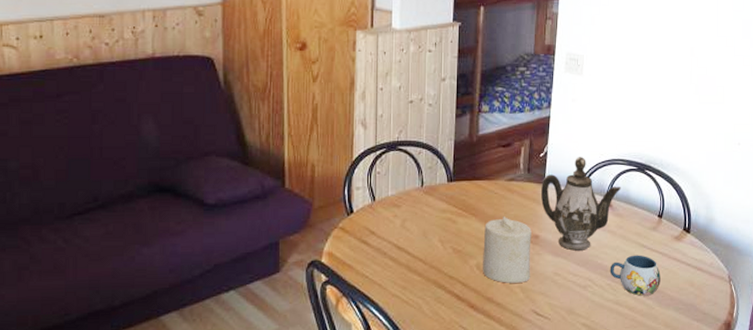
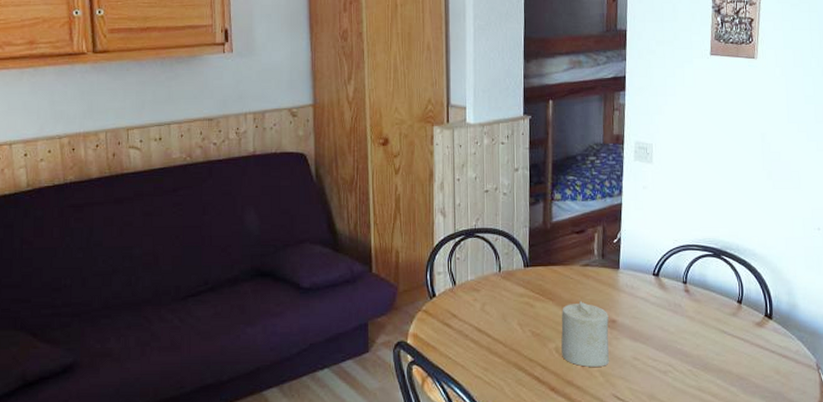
teapot: present [541,157,622,251] -> none [616,243,698,336]
mug: present [609,255,660,296] -> none [690,341,744,383]

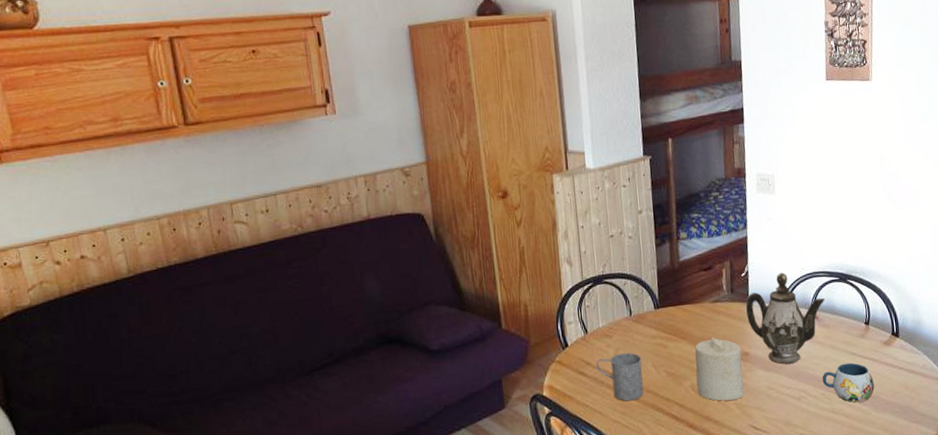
mug: none [462,308,508,358] -> present [596,352,644,402]
teapot: none [616,243,698,336] -> present [746,273,826,365]
mug: none [690,341,744,383] -> present [822,362,875,403]

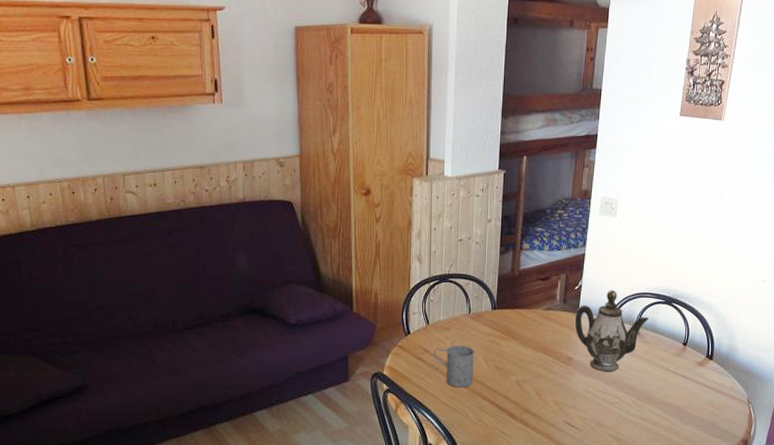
candle: present [695,337,745,401] -> none [522,341,566,397]
mug: present [822,362,875,403] -> none [636,377,683,413]

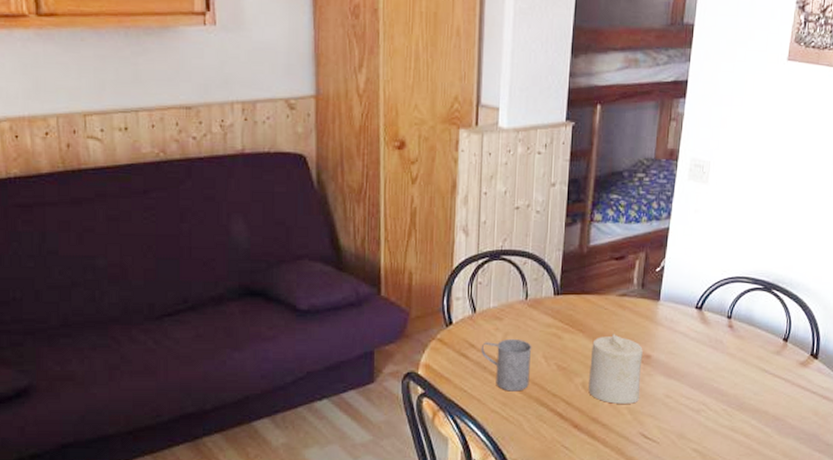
candle: none [522,341,566,397] -> present [588,334,643,404]
teapot: present [575,290,650,372] -> none [655,273,745,373]

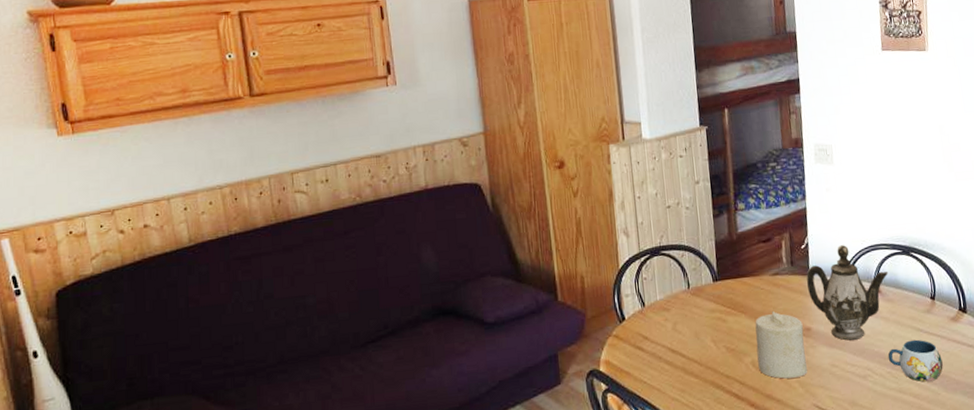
mug: present [481,338,532,392] -> none [654,326,703,378]
teapot: none [655,273,745,373] -> present [806,245,889,341]
mug: none [726,380,782,423] -> present [888,339,943,382]

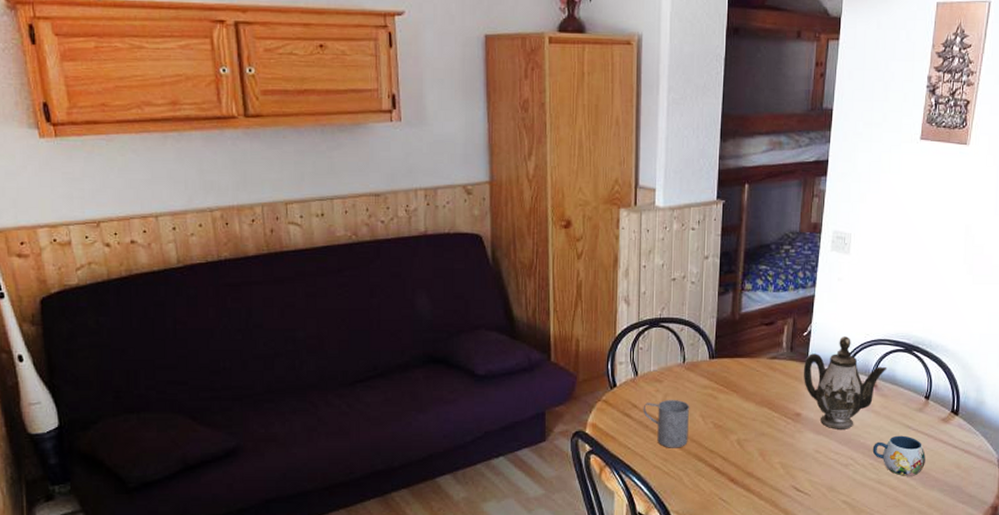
mug: none [654,326,703,378] -> present [643,399,690,448]
candle: present [755,311,808,379] -> none [743,394,793,459]

